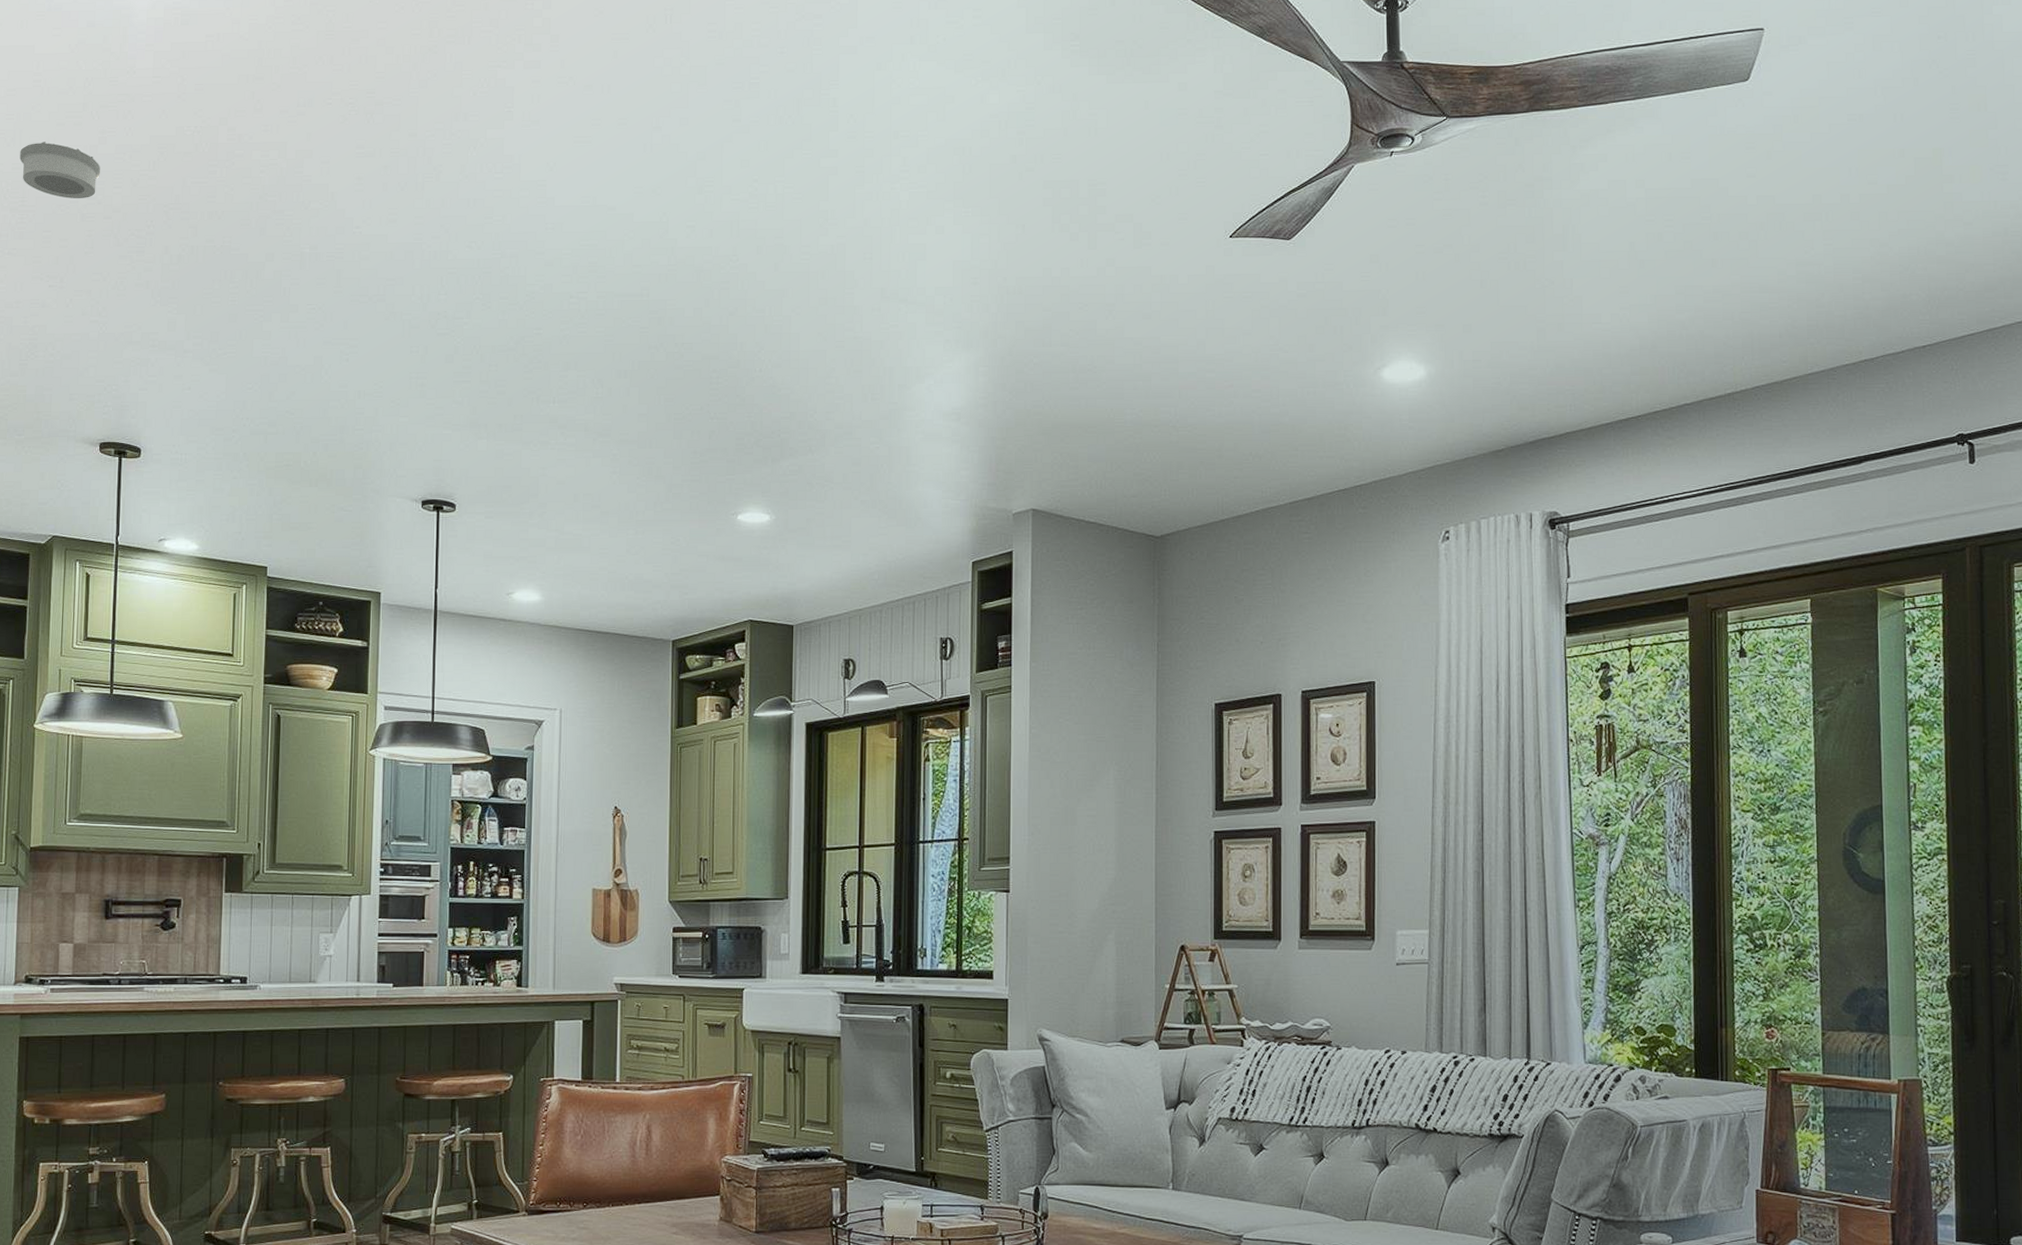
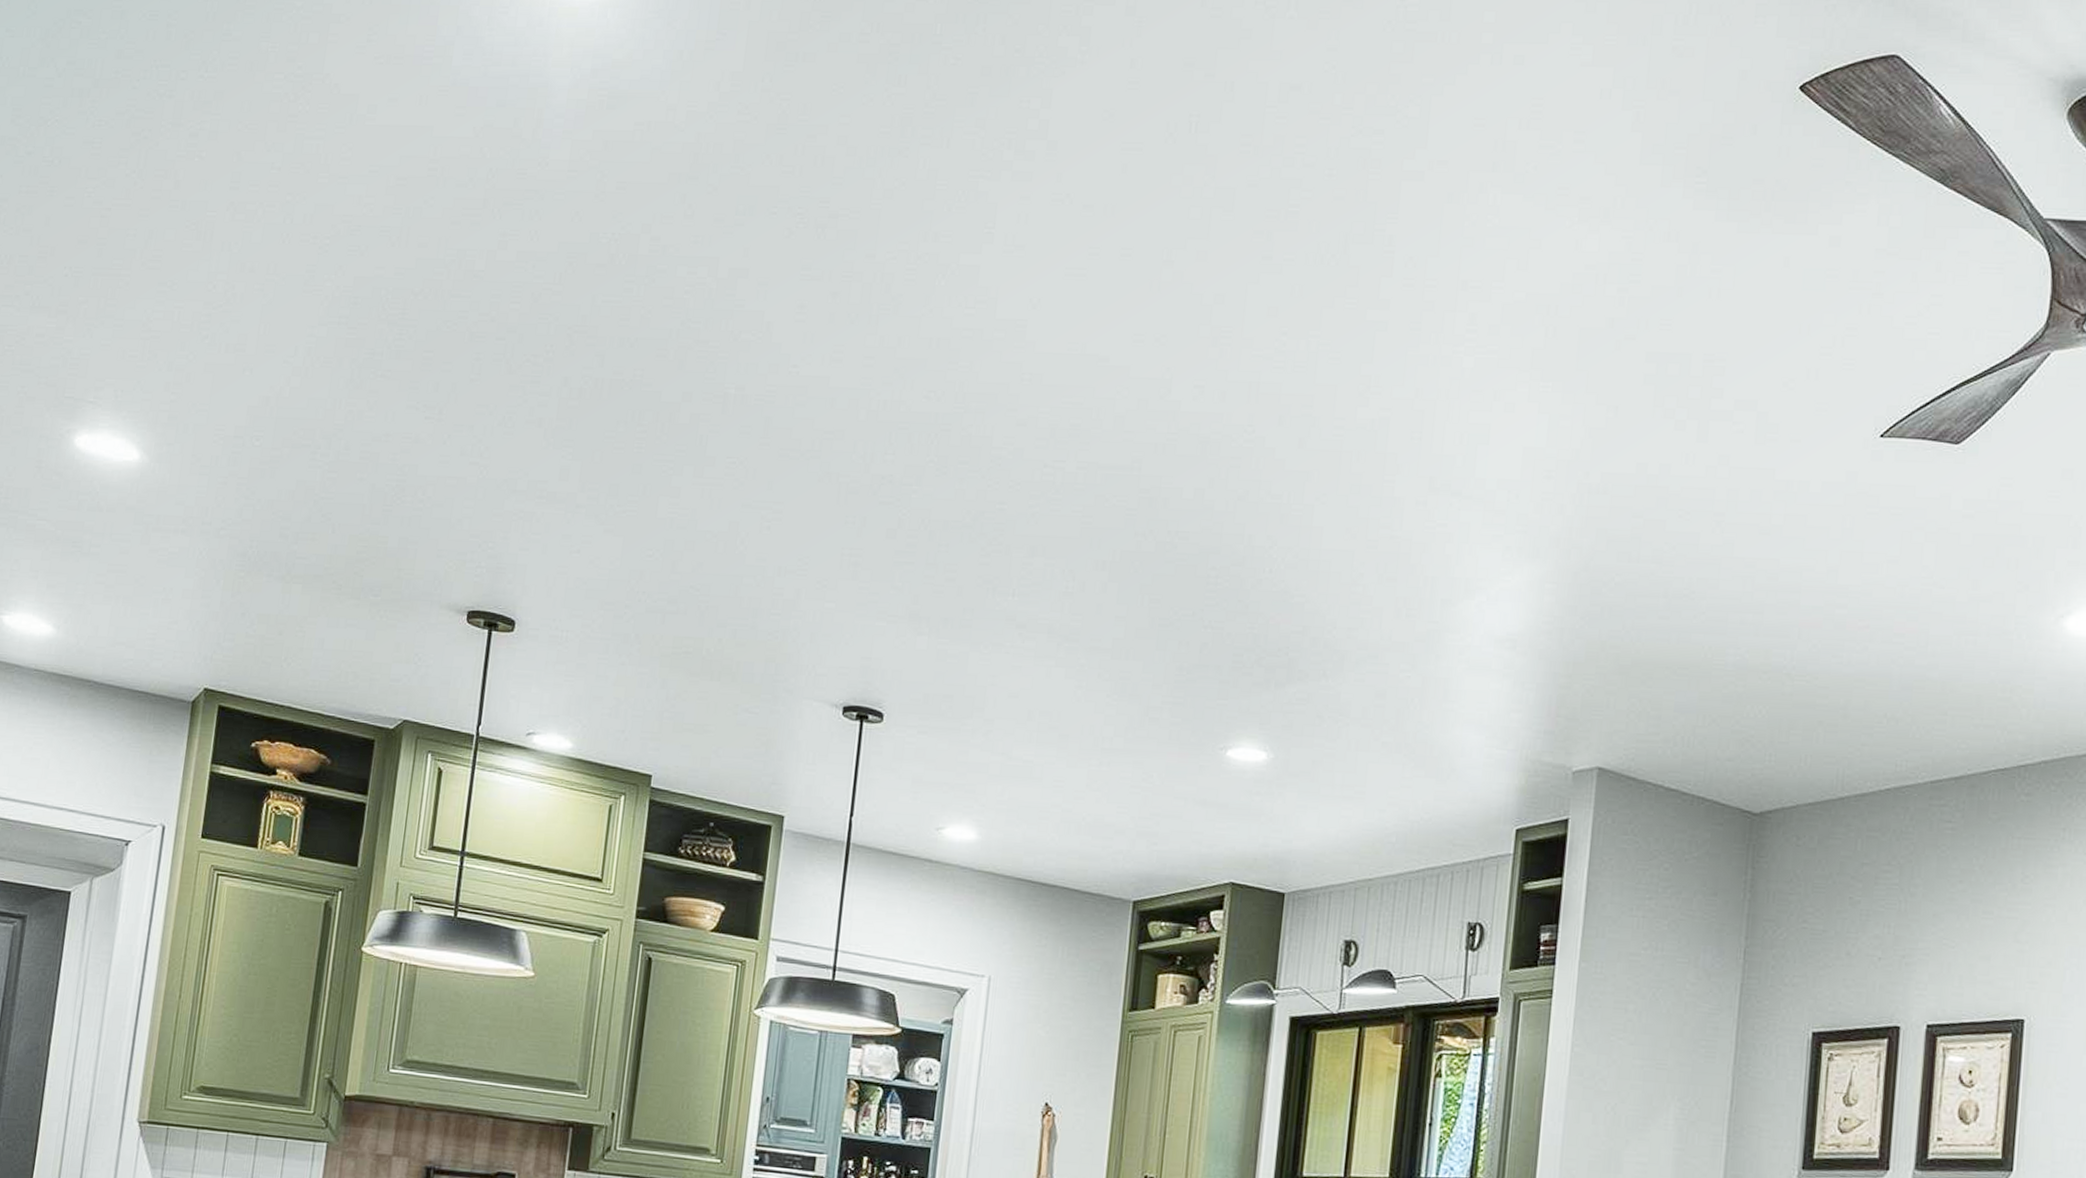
smoke detector: present [20,142,100,199] -> none [404,243,498,315]

